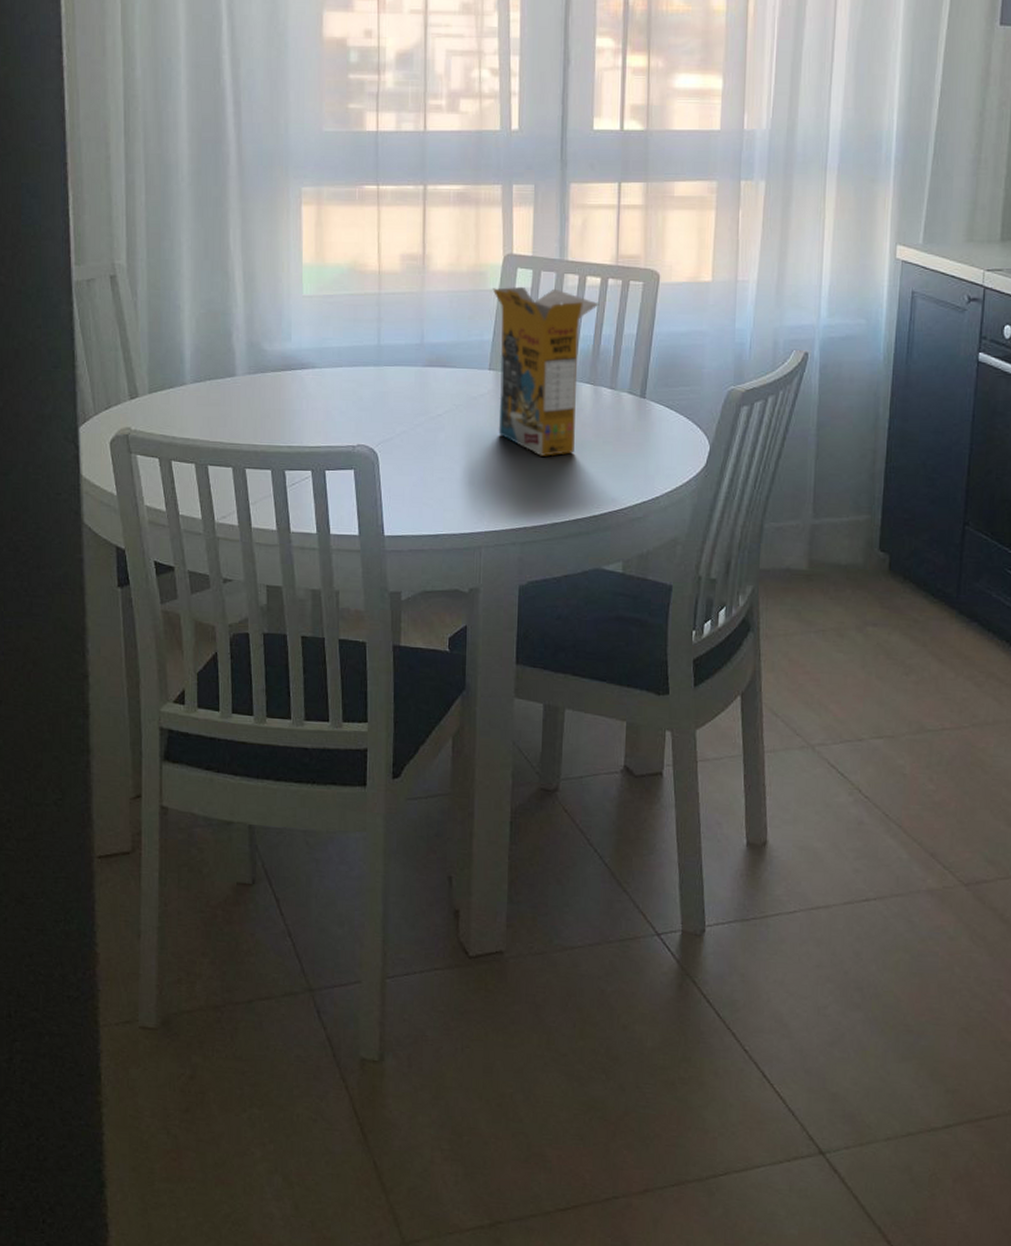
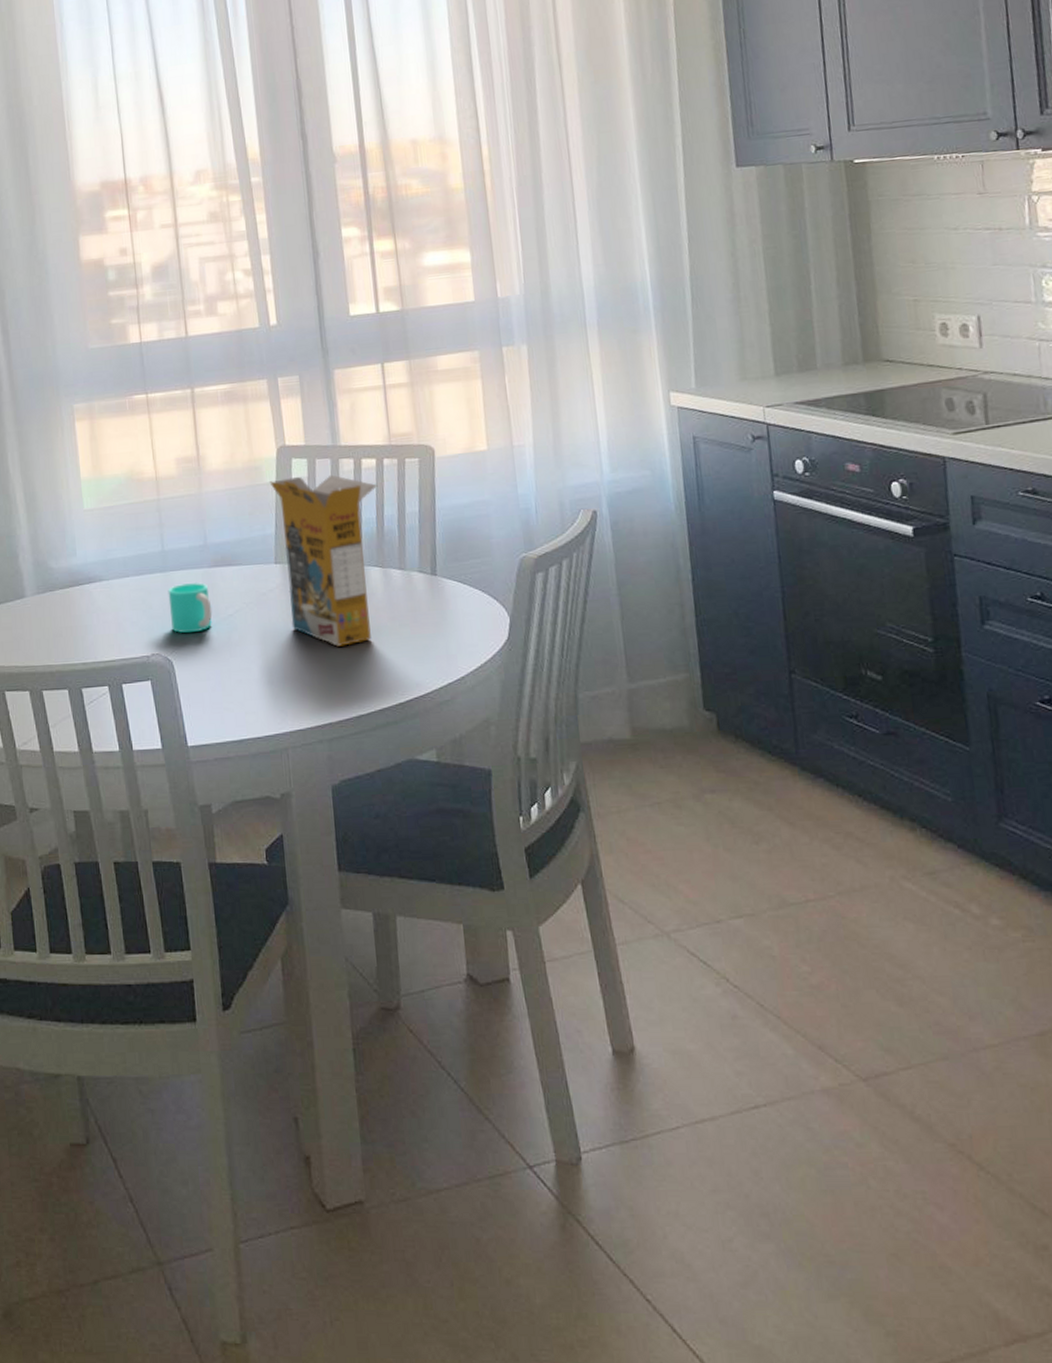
cup: none [379,380,422,429] -> present [168,583,213,634]

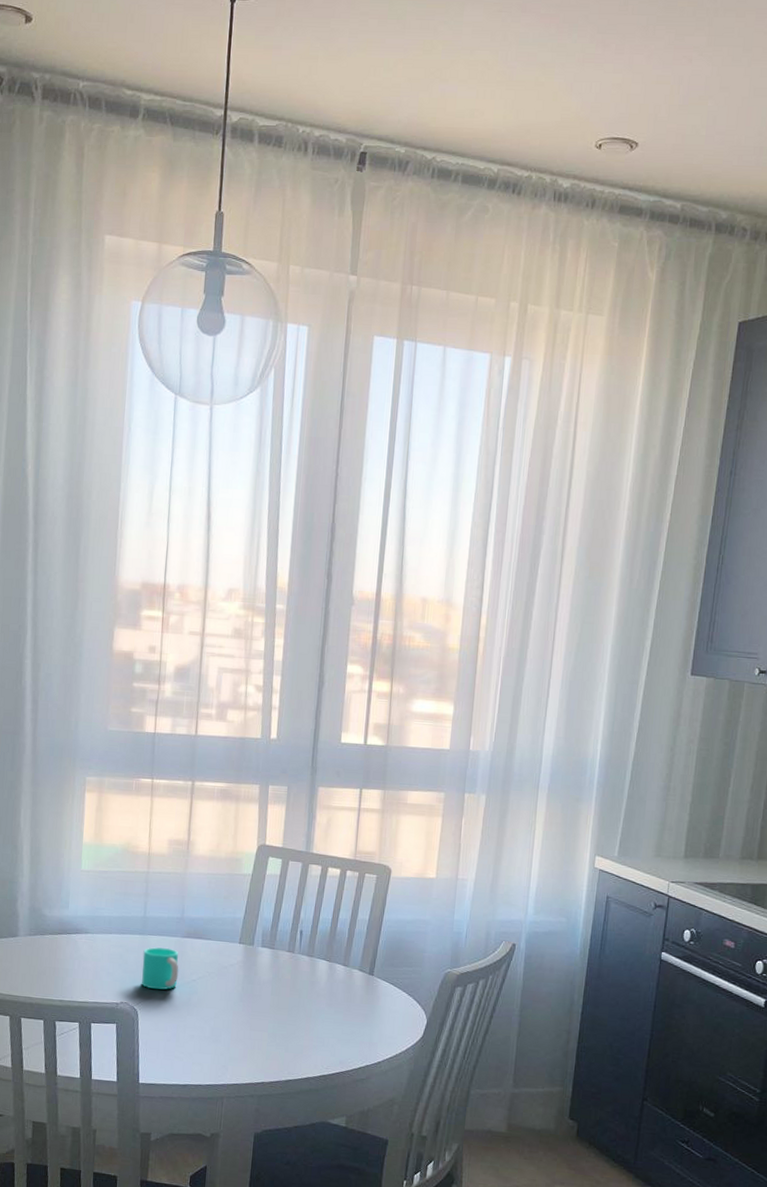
cereal box: present [269,474,378,647] -> none [244,873,338,1021]

